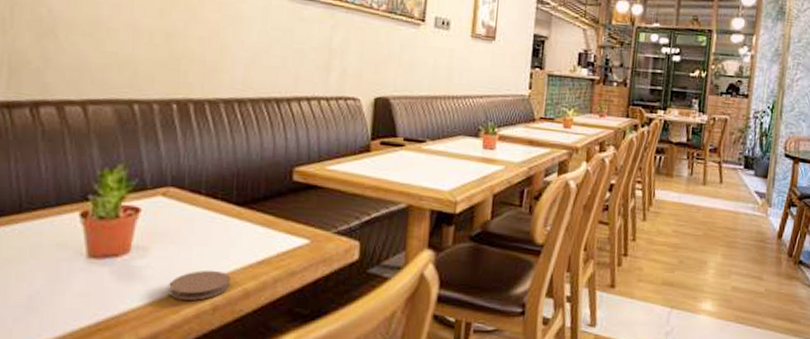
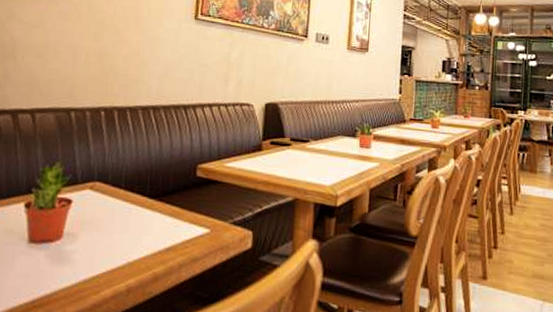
coaster: present [168,270,230,301] -> none [91,255,143,283]

